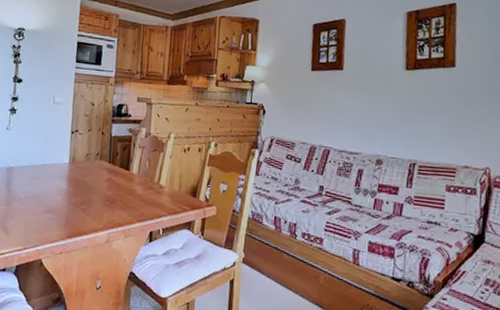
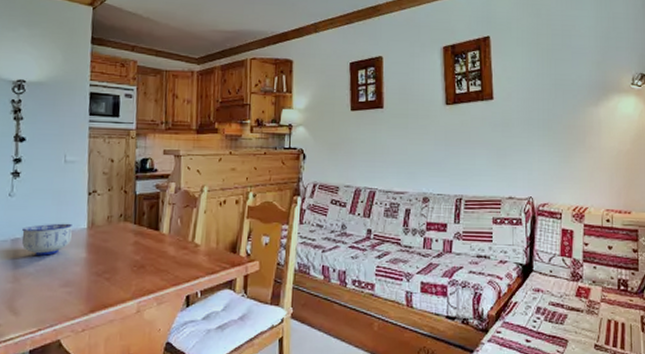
bowl: none [14,156,57,184] -> present [21,223,72,256]

